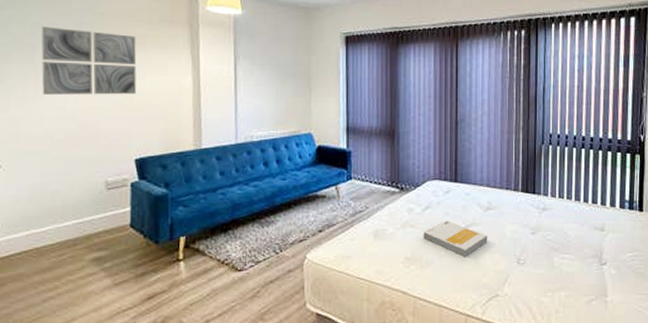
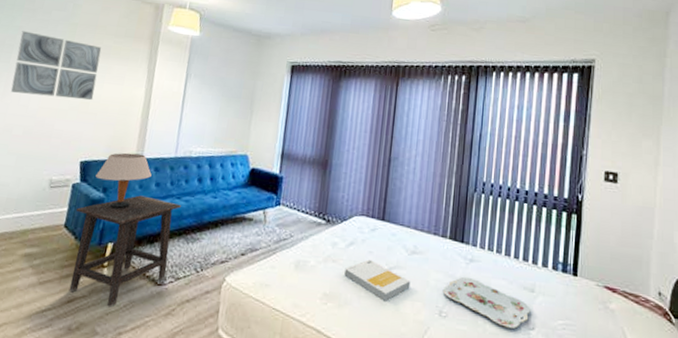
side table: none [140,186,251,298] -> present [69,195,182,308]
table lamp: none [154,145,214,202] -> present [95,152,152,209]
serving tray: none [520,226,602,266] -> present [443,277,531,329]

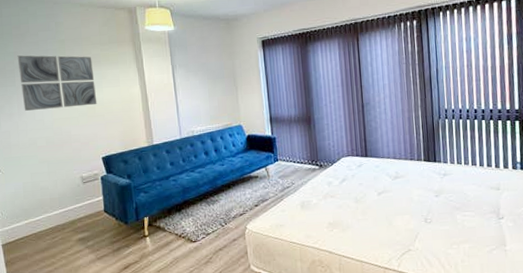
side table: present [69,195,182,308] -> none [110,175,198,266]
table lamp: present [95,152,152,209] -> none [118,141,165,190]
book: present [344,259,411,301] -> none [342,190,398,220]
serving tray: present [443,277,531,329] -> none [426,188,499,221]

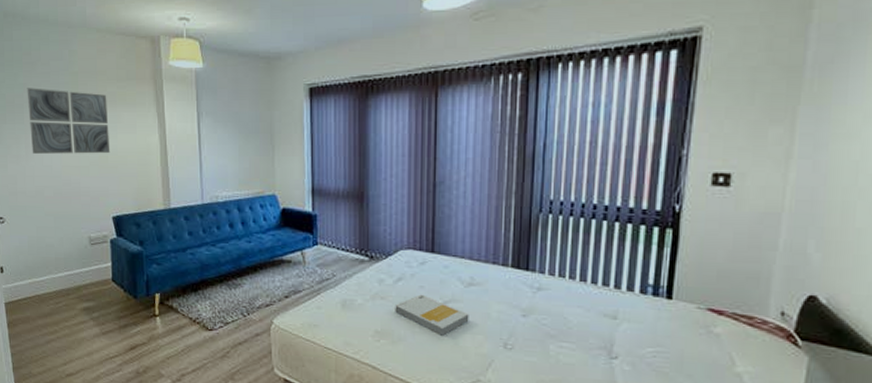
book: none [342,190,398,220] -> present [395,294,469,336]

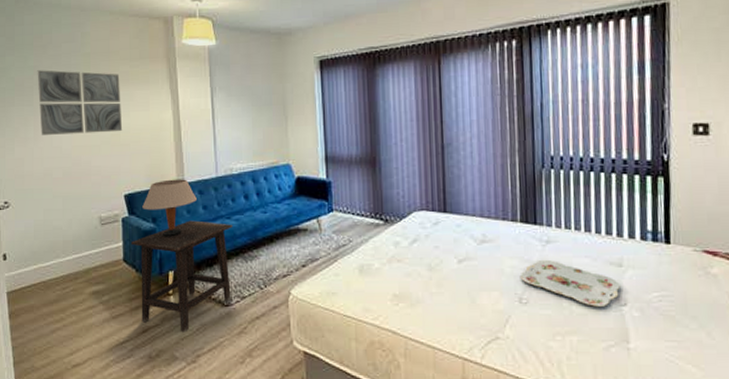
side table: none [120,245,218,352] -> present [131,220,233,333]
table lamp: none [130,204,182,261] -> present [142,179,197,237]
book: present [395,294,469,336] -> none [412,254,484,295]
serving tray: none [508,307,613,358] -> present [521,261,620,307]

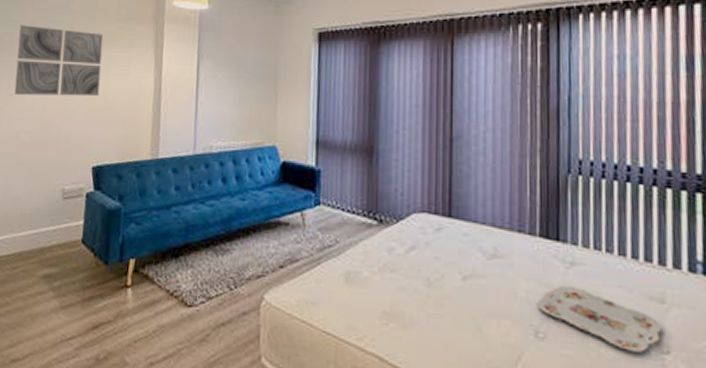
side table: present [131,220,233,333] -> none [93,202,207,334]
table lamp: present [142,179,197,237] -> none [109,153,170,219]

